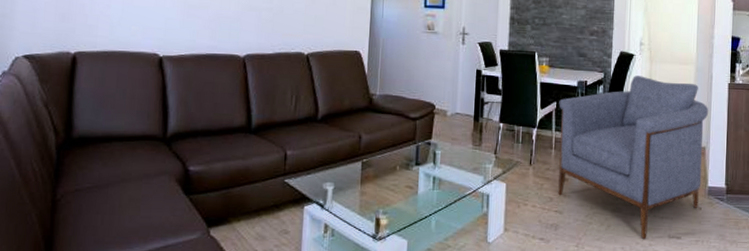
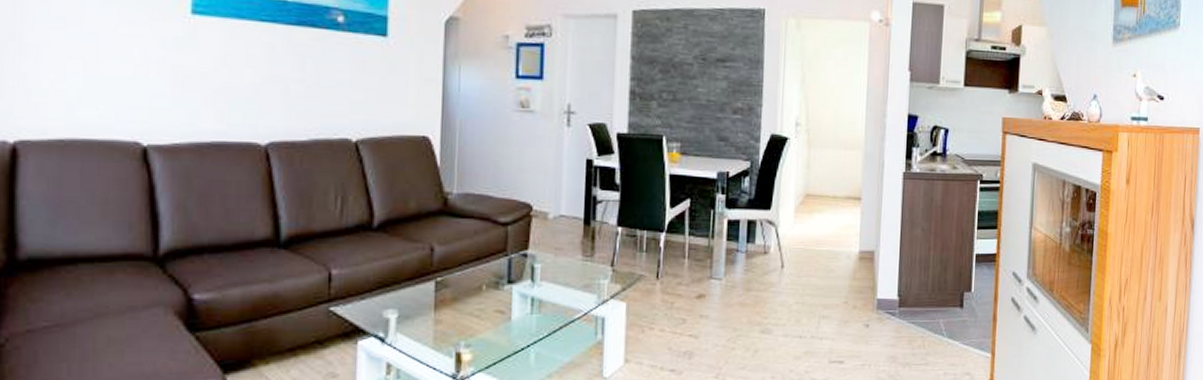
armchair: present [558,75,709,240] -> none [693,164,879,366]

